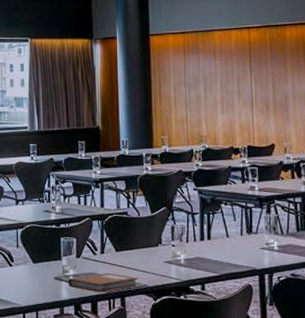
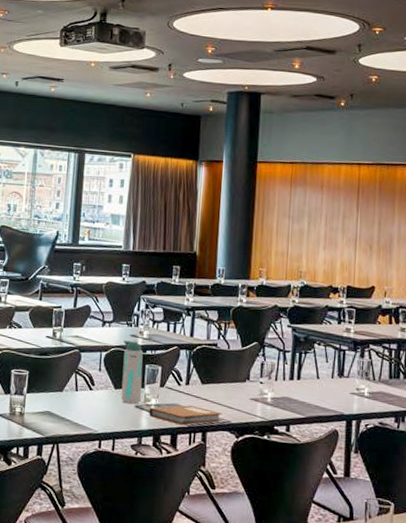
water bottle: none [38,216,60,277] -> present [120,340,143,405]

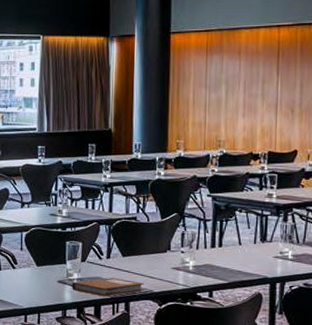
water bottle: present [120,340,143,405] -> none [43,219,64,280]

